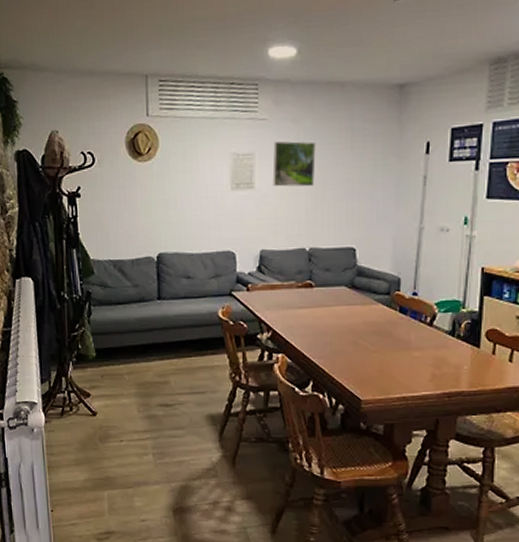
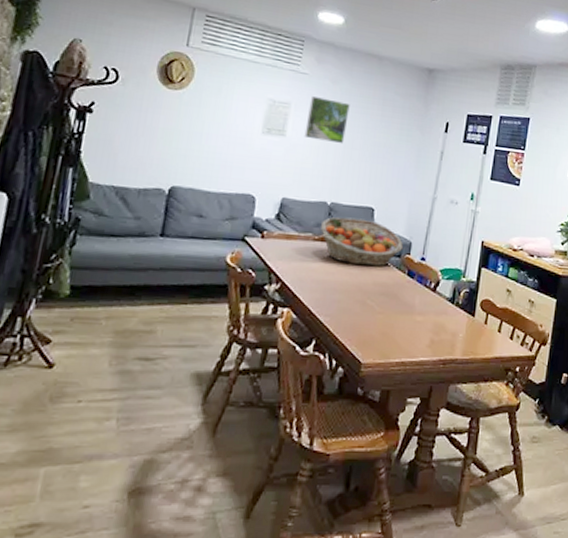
fruit basket: none [303,260,391,307] -> present [321,217,403,266]

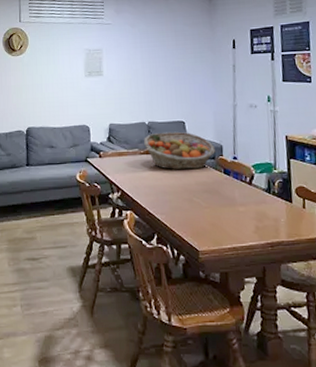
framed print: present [304,96,350,144] -> none [116,40,150,74]

